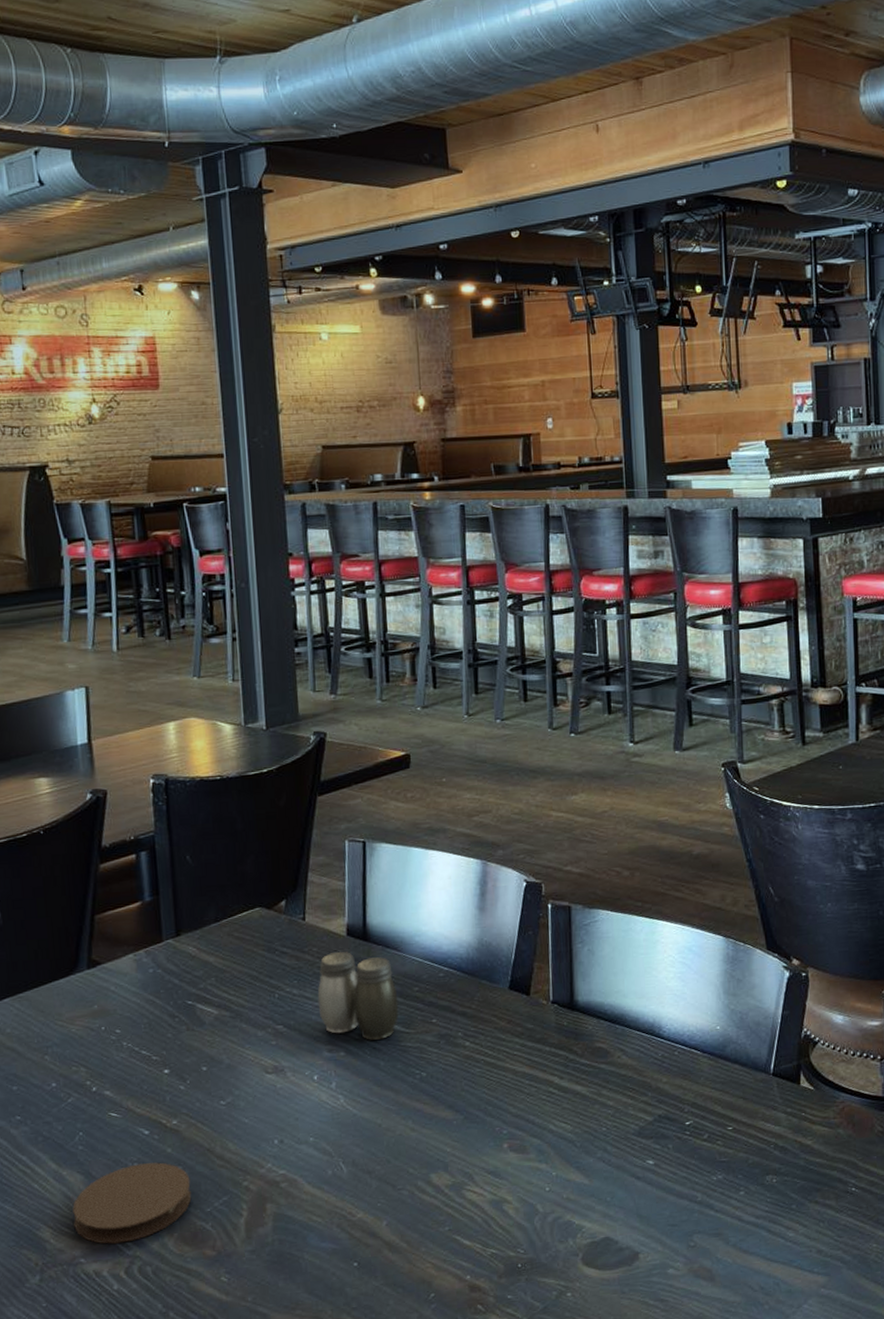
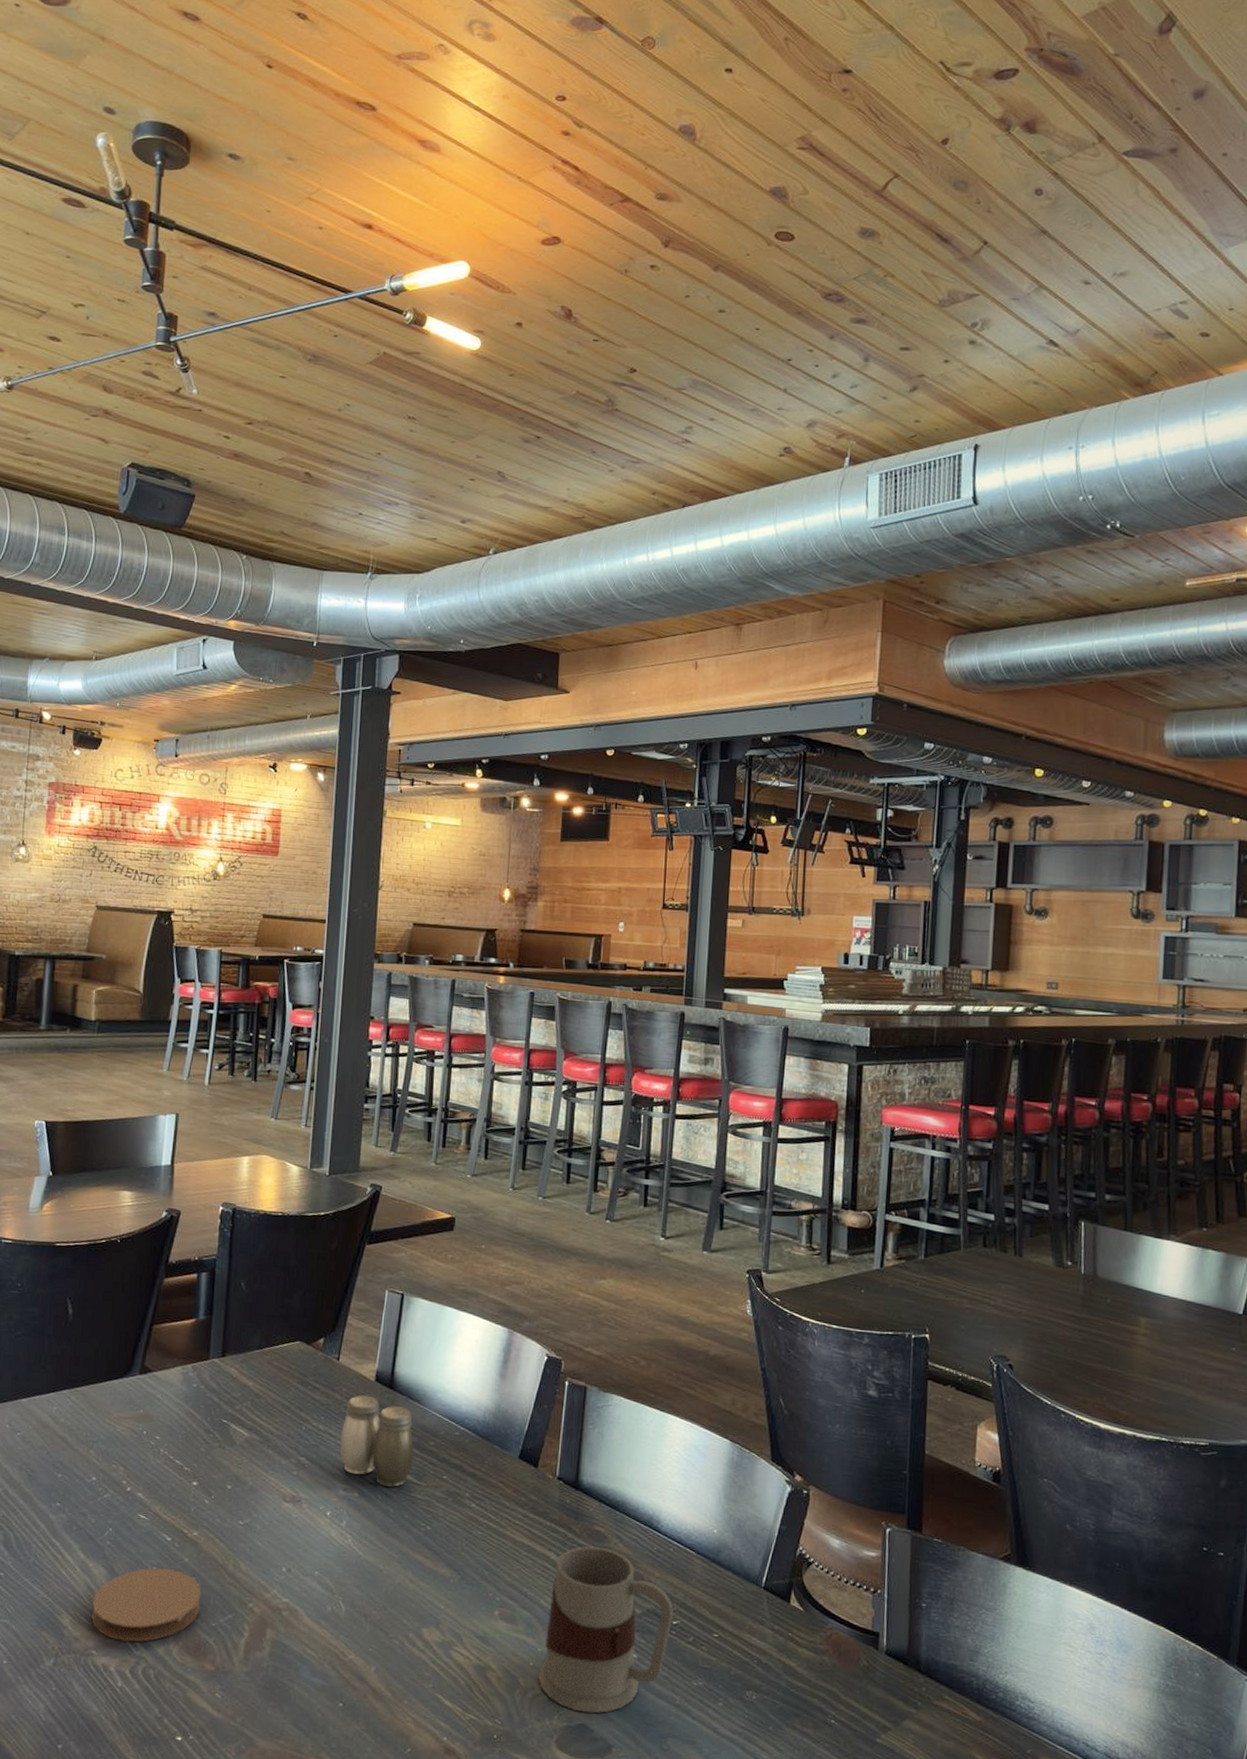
mug: none [555,1062,685,1226] -> present [537,1546,673,1714]

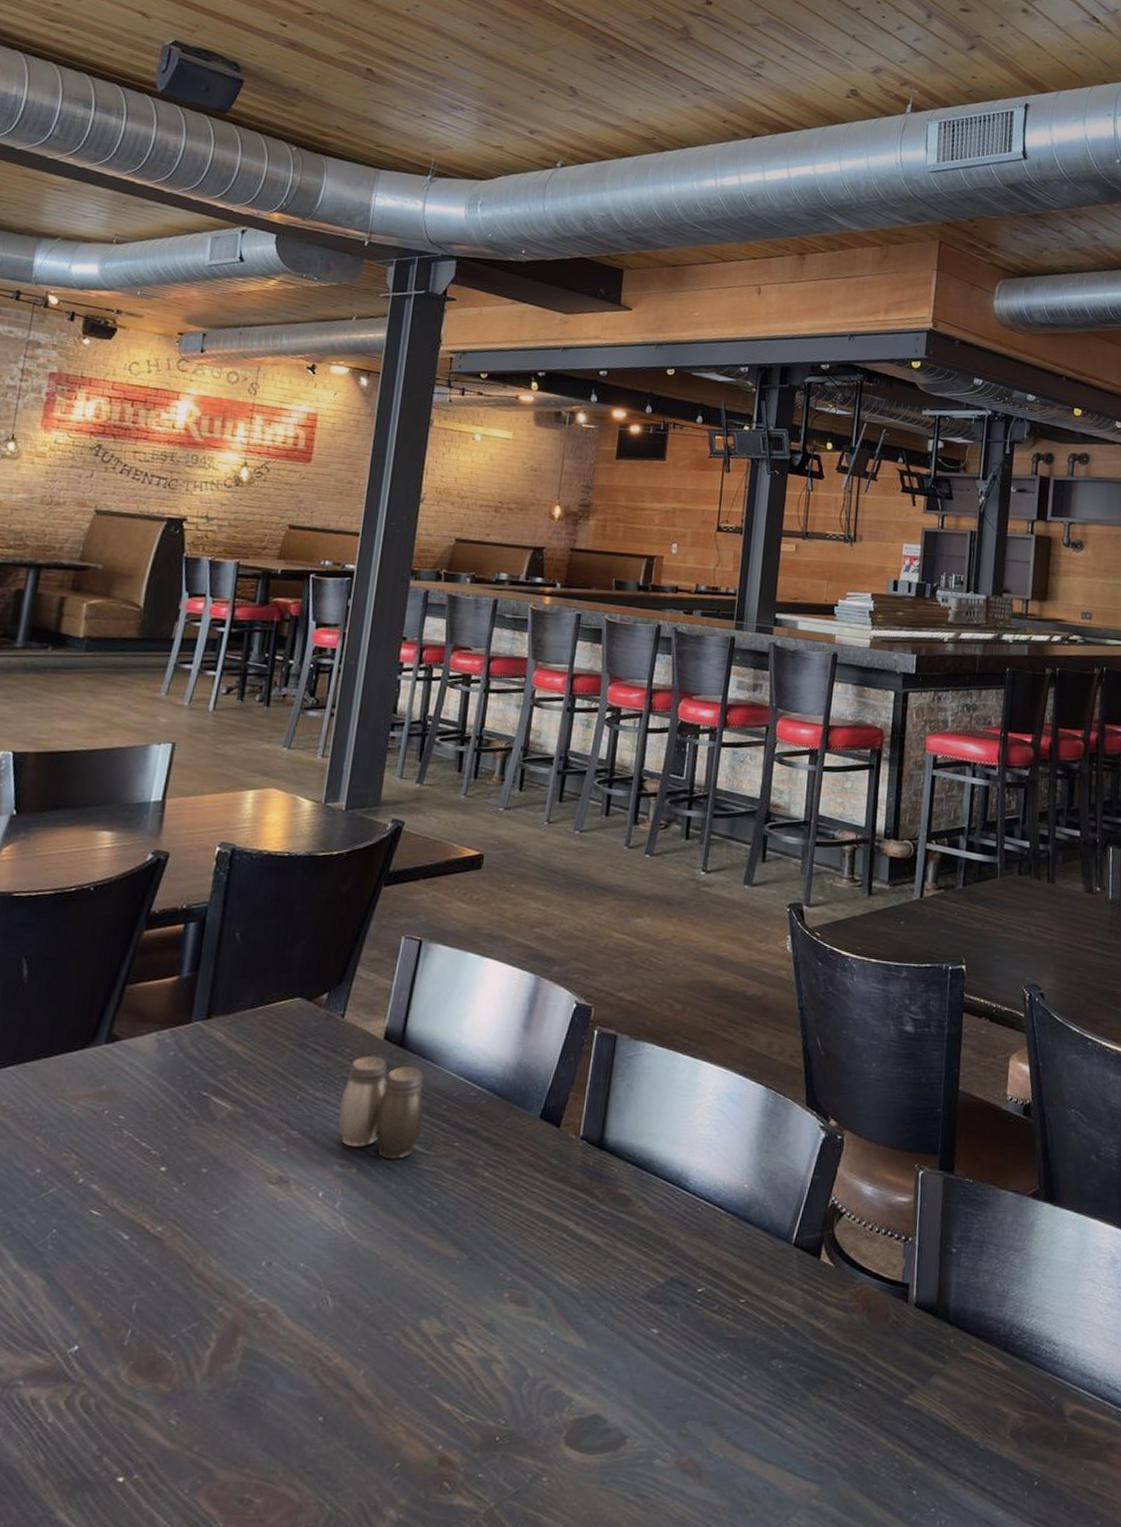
coaster: present [91,1568,202,1643] -> none [21,1273,162,1368]
mug: present [537,1546,673,1714] -> none [548,1211,699,1401]

